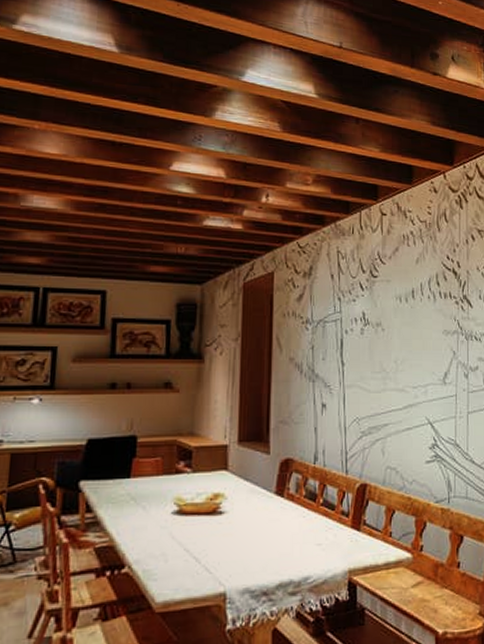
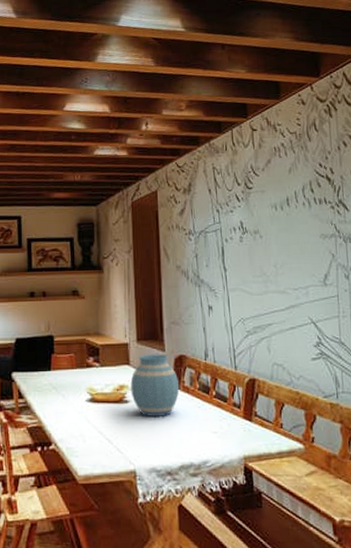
vase: none [226,457,284,529] -> present [130,354,180,416]

